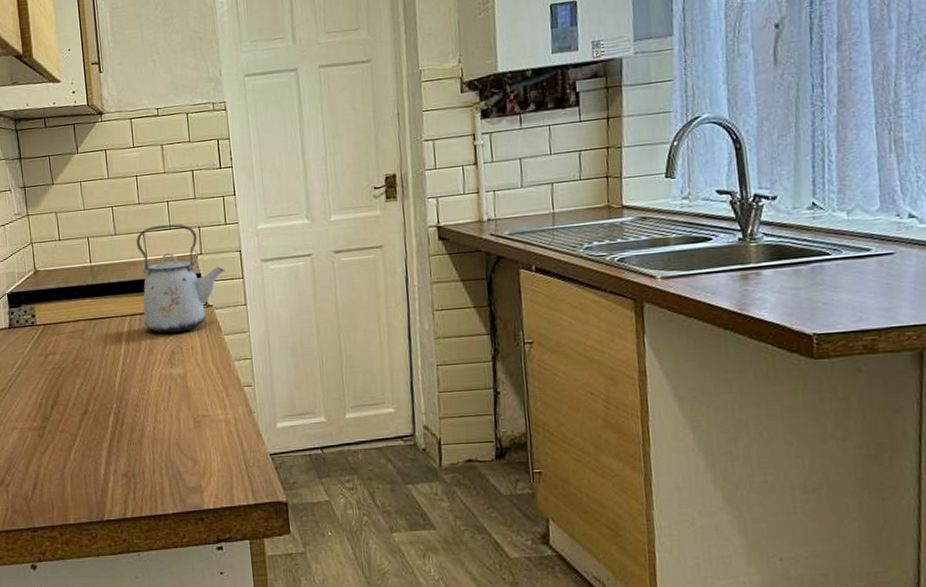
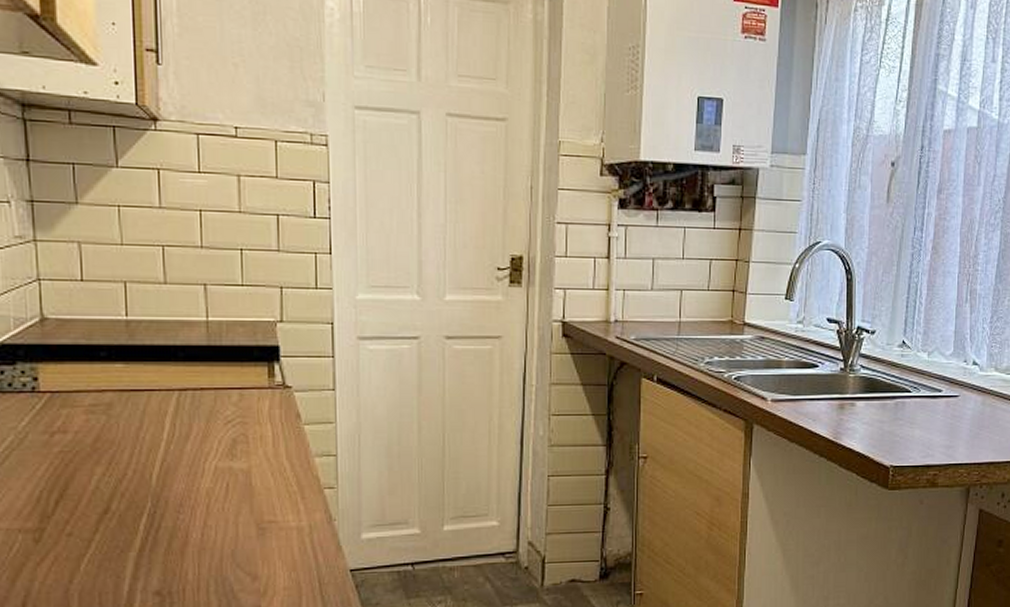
kettle: present [136,224,225,334] -> none [194,279,311,416]

